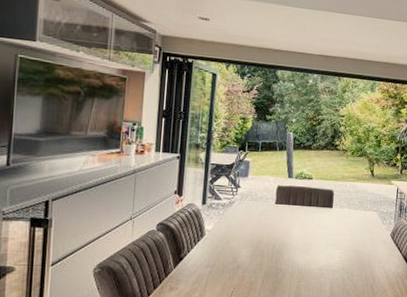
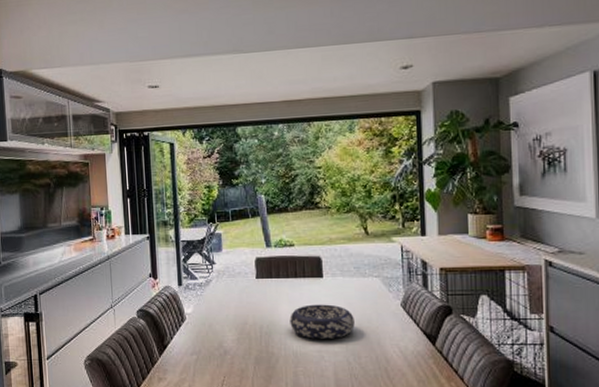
decorative bowl: none [299,229,353,260] -> present [290,304,355,339]

